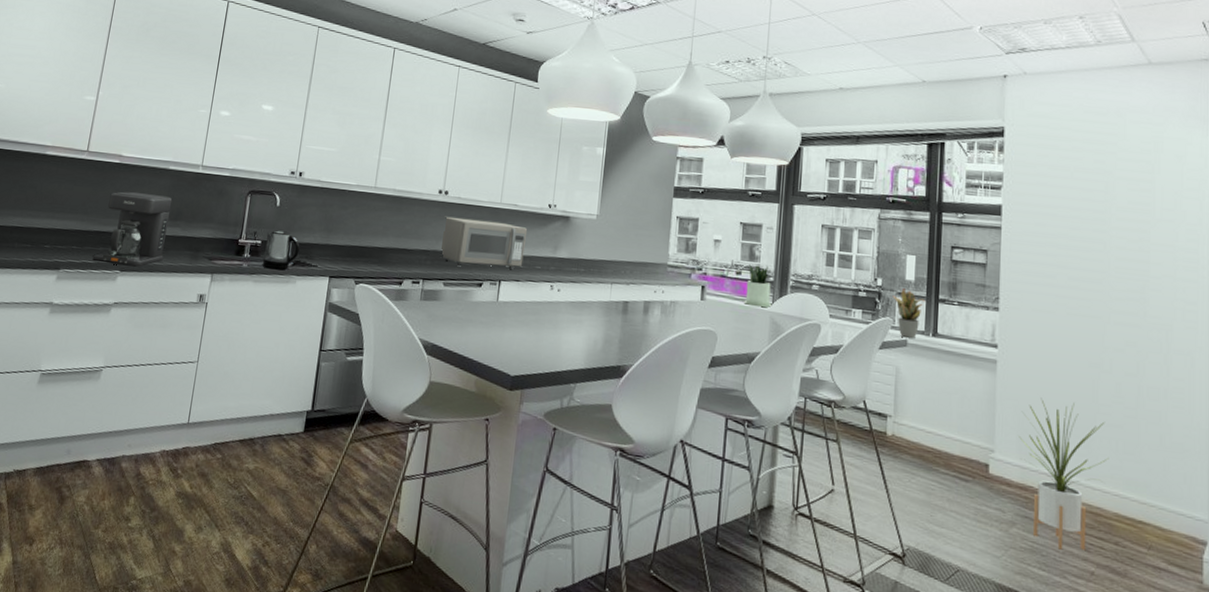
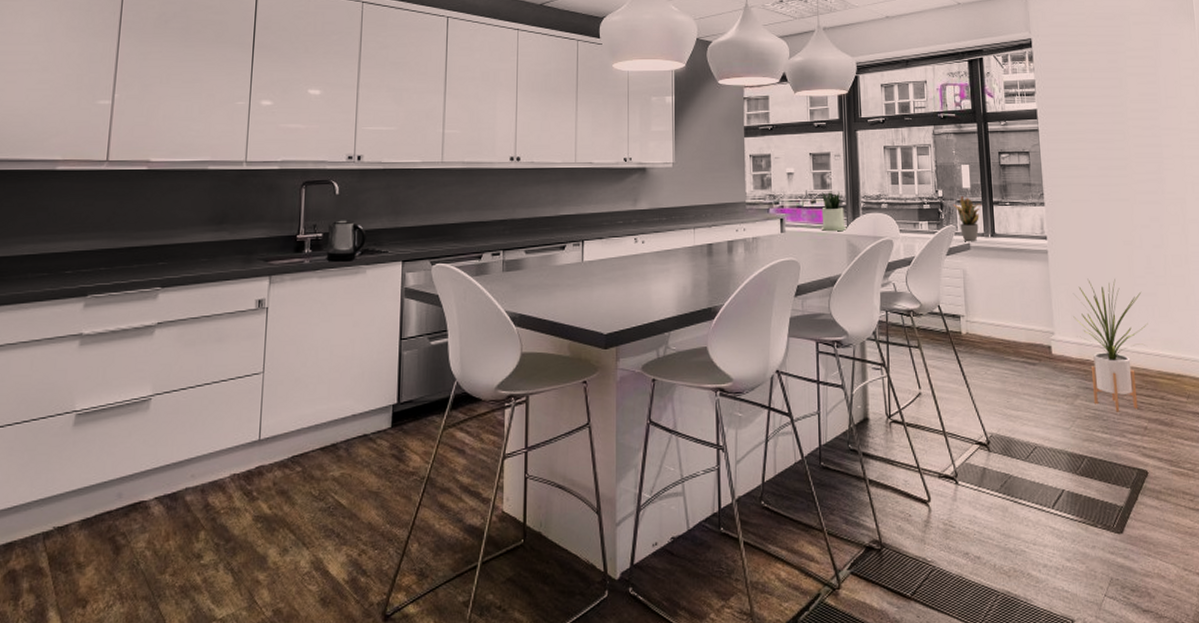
coffee maker: present [92,191,173,267] -> none [126,198,215,281]
microwave: present [440,216,528,269] -> none [518,182,606,232]

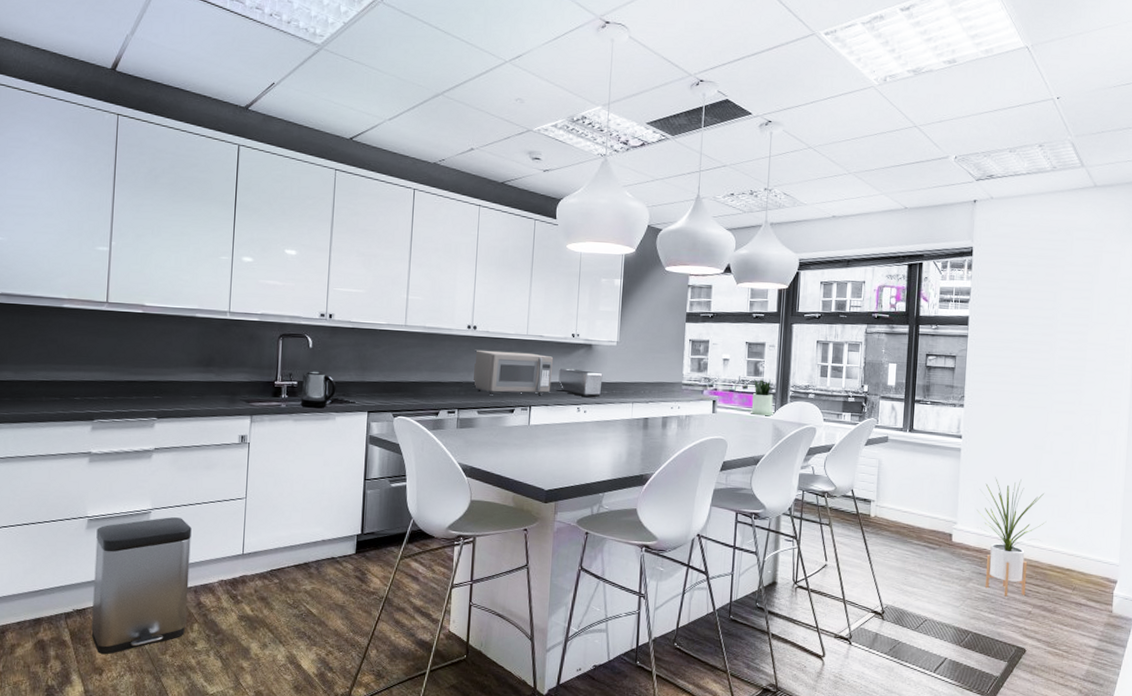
pedal bin: none [75,403,199,580] -> present [91,517,192,654]
microwave: none [518,182,606,232] -> present [473,349,554,396]
toaster: none [610,195,660,226] -> present [555,367,603,398]
potted plant: present [953,196,981,242] -> none [876,393,903,435]

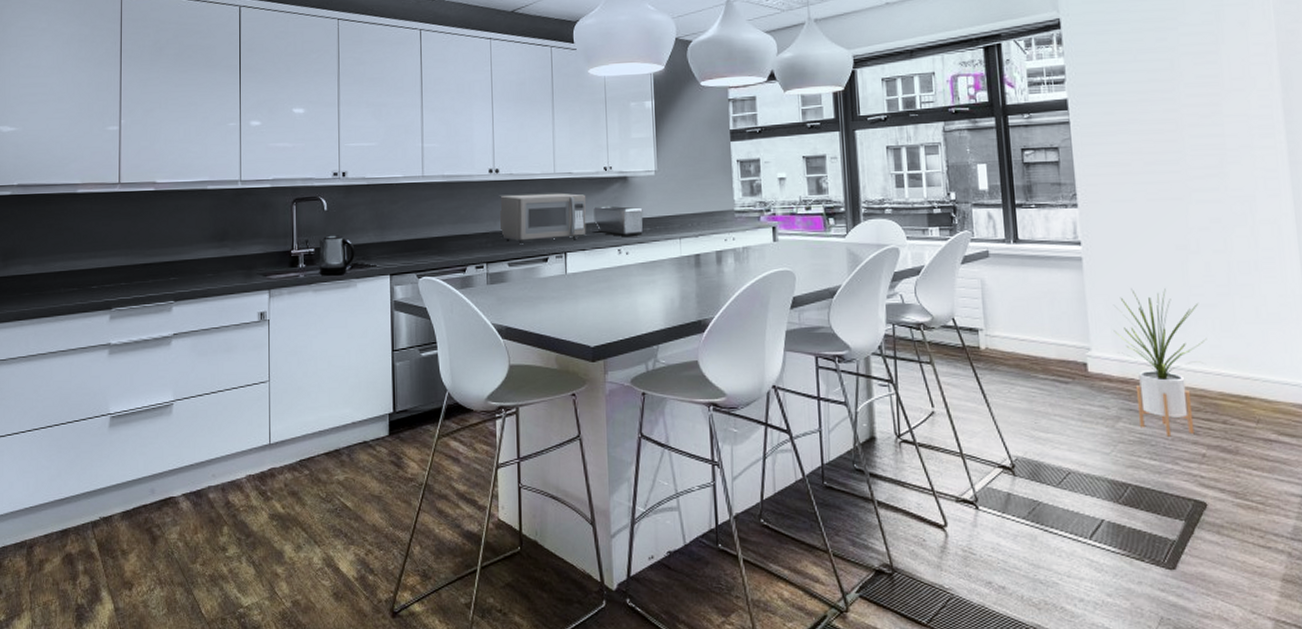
pedal bin: present [91,517,192,654] -> none [119,408,216,565]
planter: present [750,379,775,417] -> none [817,197,847,240]

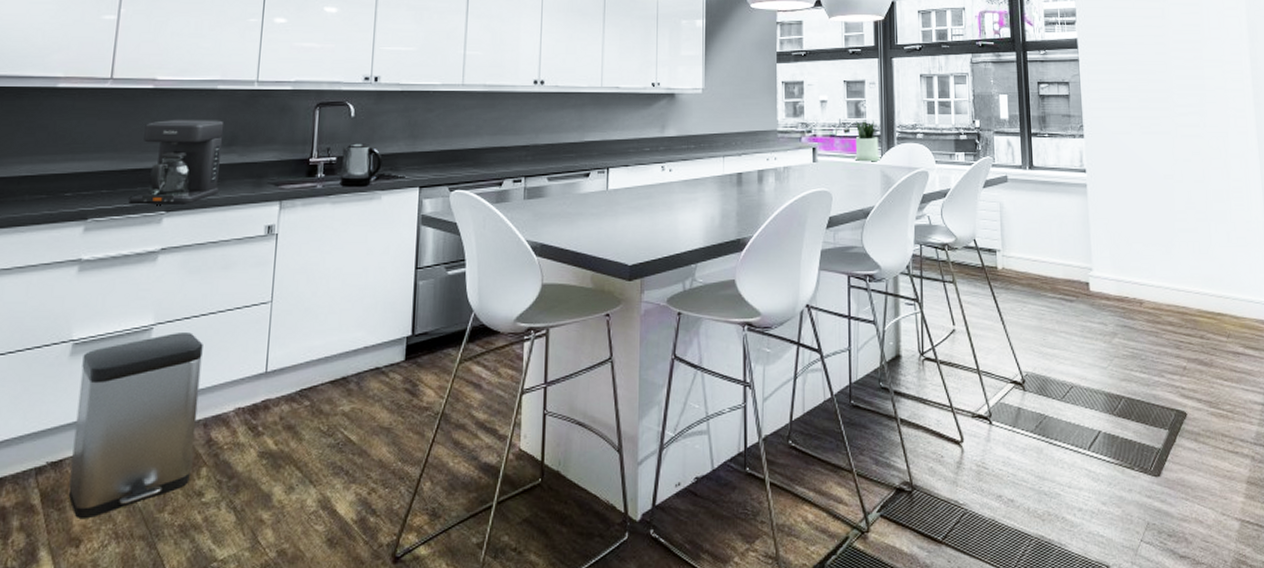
pedal bin: none [119,408,216,565] -> present [69,332,203,518]
coffee maker: none [143,217,216,295] -> present [128,119,224,205]
microwave: present [498,193,586,245] -> none [542,107,633,159]
toaster: present [591,205,644,237] -> none [636,122,689,154]
planter: none [817,197,847,240] -> present [854,121,881,162]
house plant: present [1114,288,1207,437] -> none [1112,213,1189,351]

